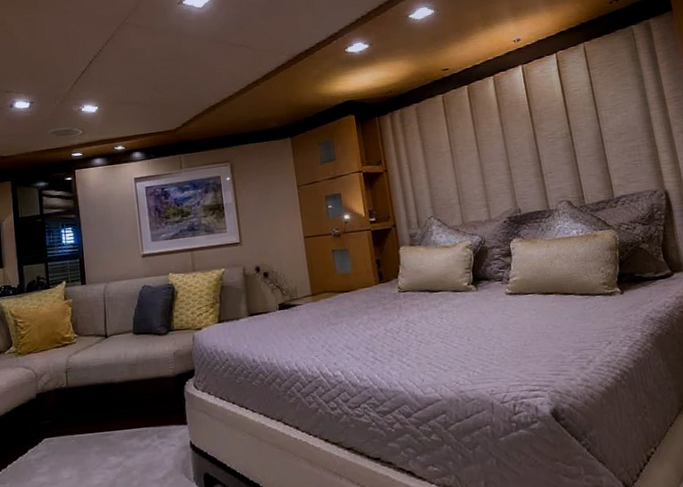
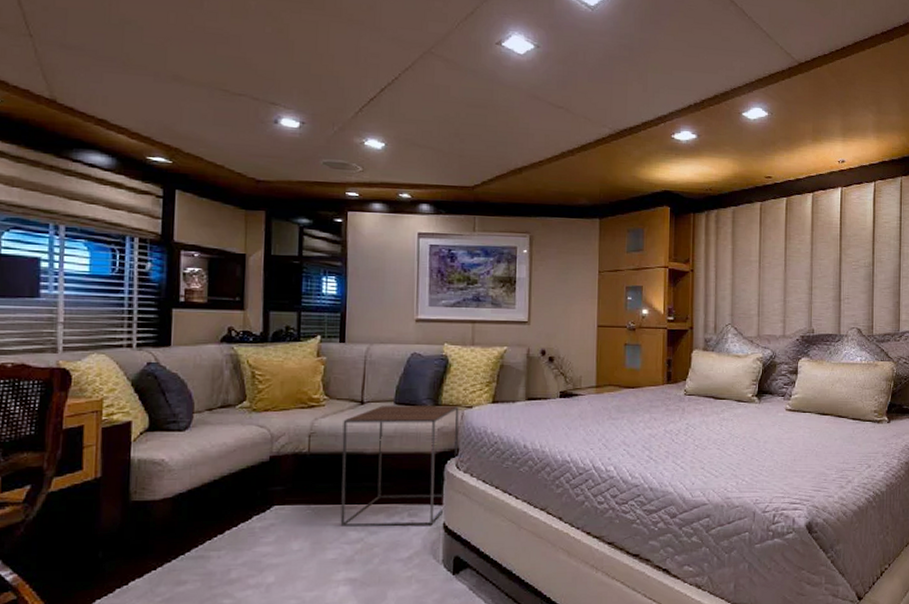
side table: none [92,329,194,453] -> present [340,406,459,527]

